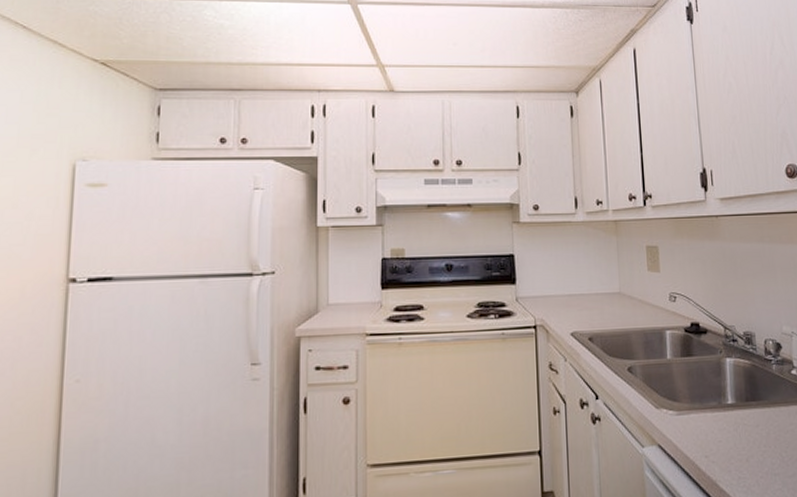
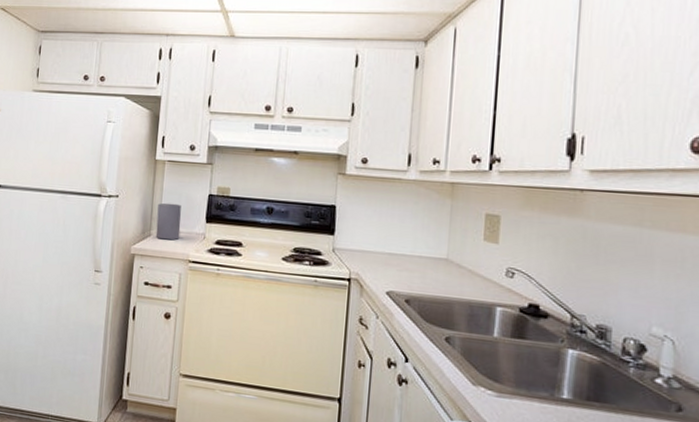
canister: none [324,272,353,315] -> present [155,203,181,241]

